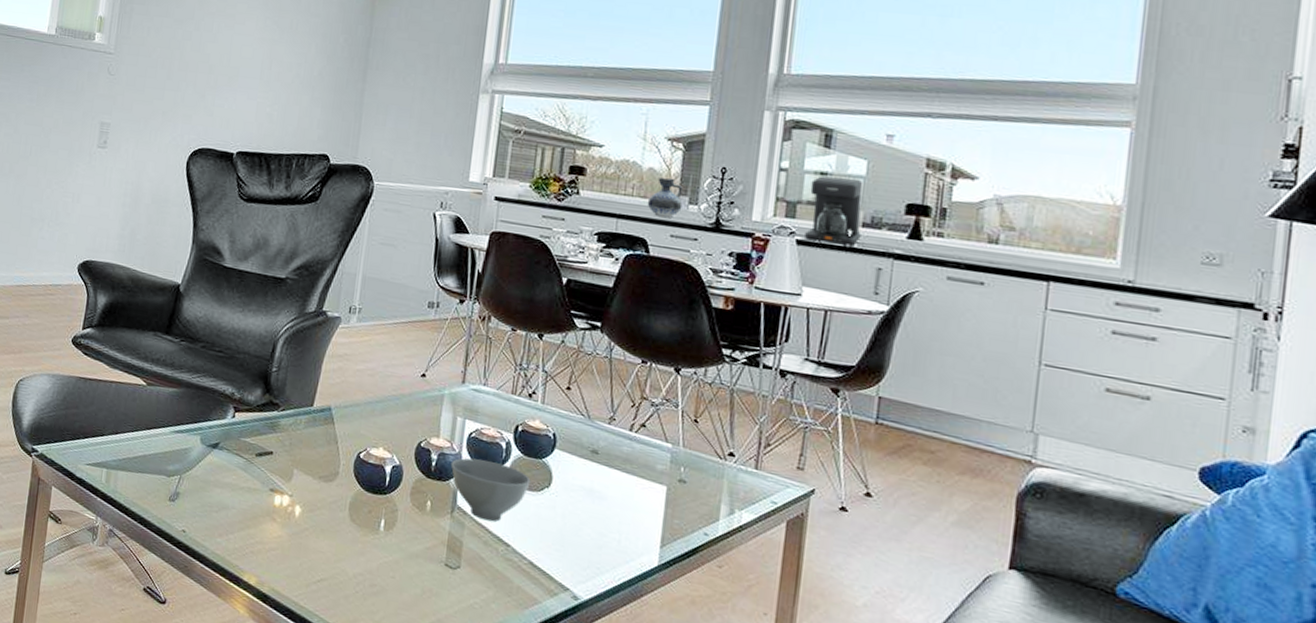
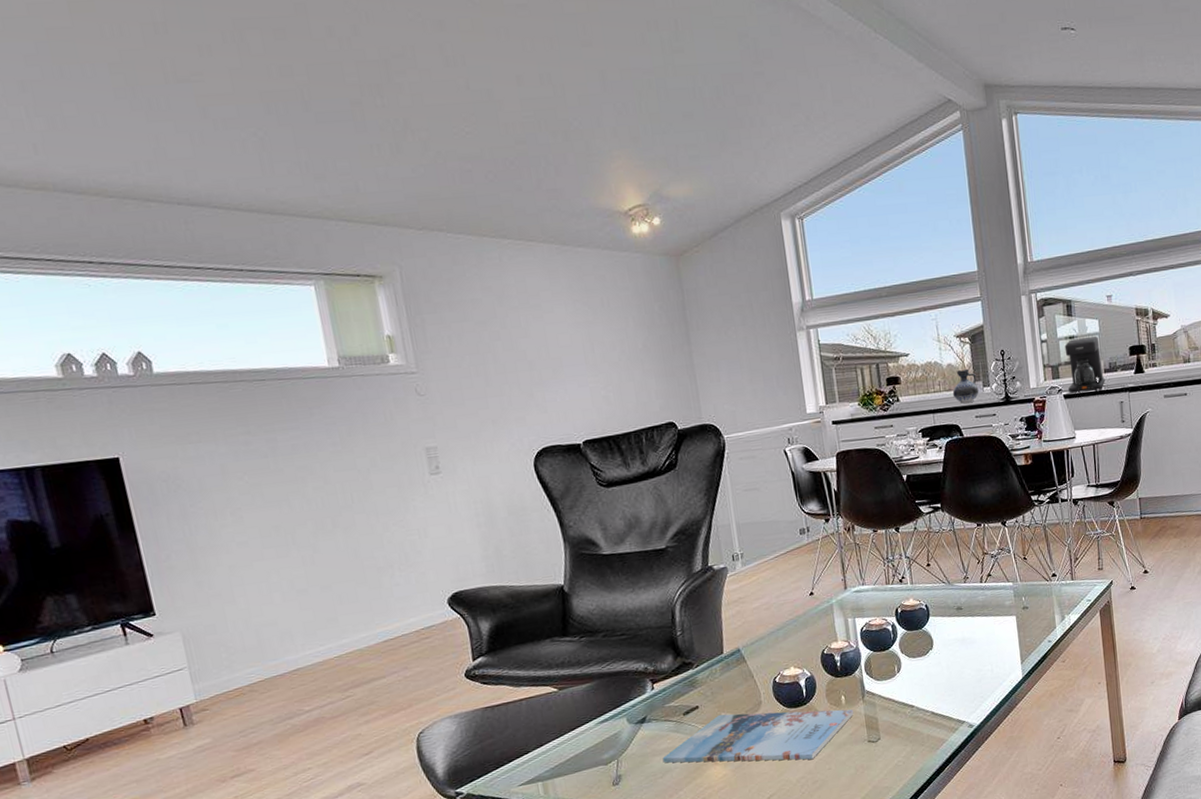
magazine: none [222,469,438,558] -> present [662,709,854,763]
bowl: present [450,458,531,521] -> none [852,643,918,694]

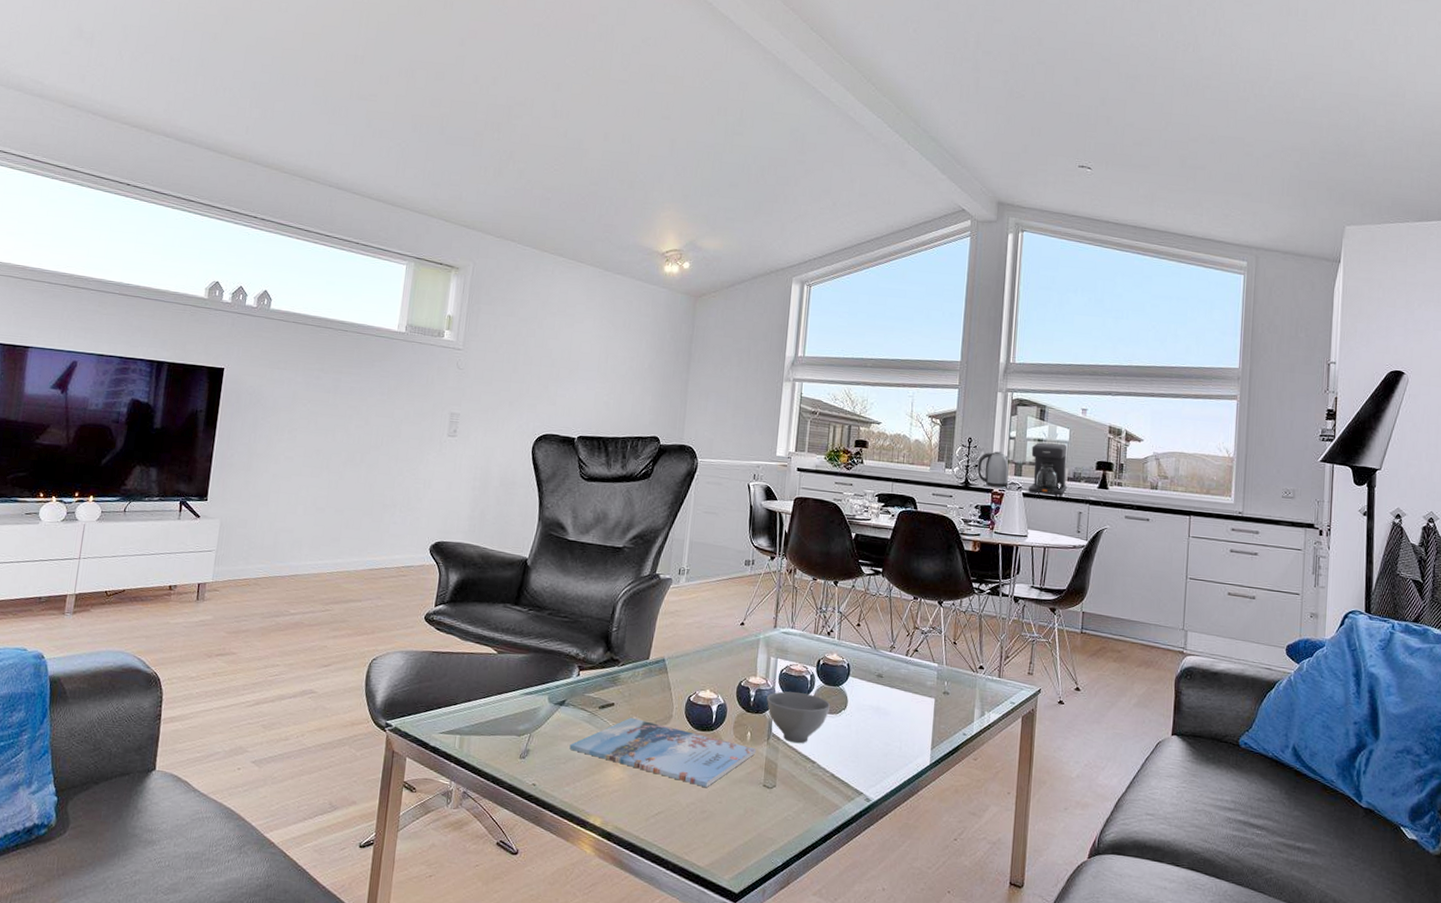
bowl: none [852,643,918,694] -> present [766,691,831,743]
ceramic jug: present [952,368,979,403] -> none [914,447,941,480]
kettle: none [1014,357,1049,396] -> present [977,451,1010,488]

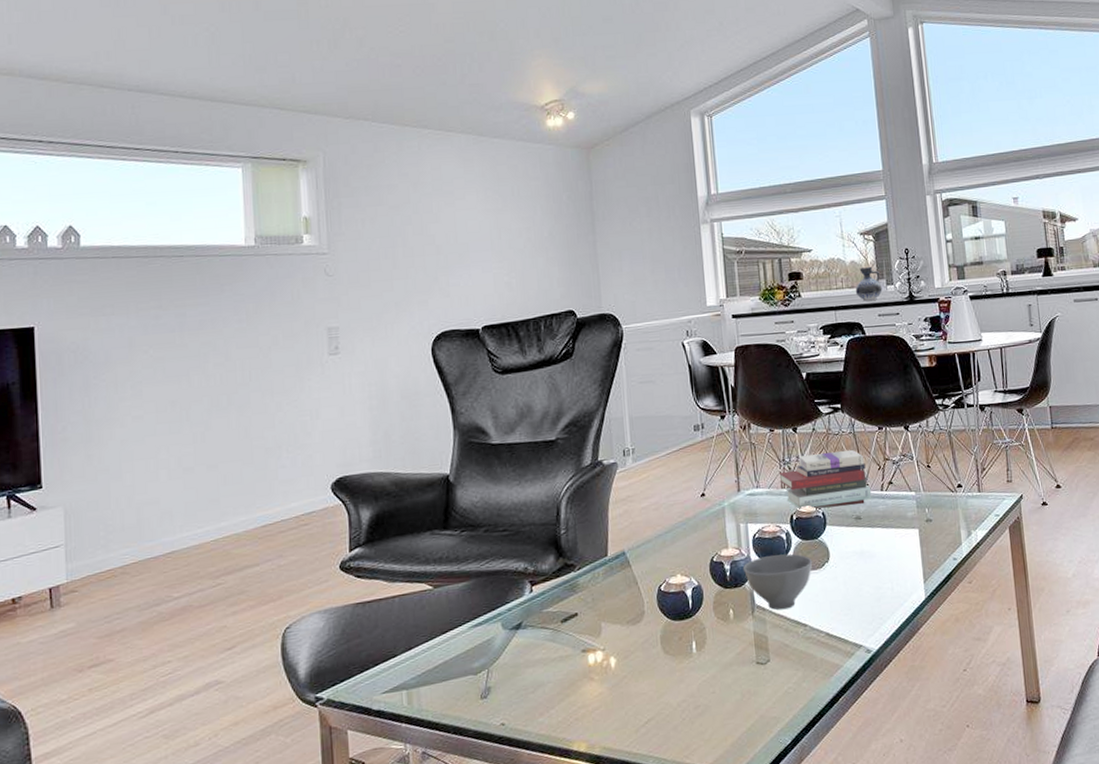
magazine: present [569,717,757,787] -> none [535,623,743,681]
books: none [813,608,897,665] -> present [779,449,872,510]
ceramic jug: none [914,447,941,480] -> present [855,266,883,301]
kettle: present [977,451,1010,488] -> none [919,257,954,296]
coffee maker: present [1028,442,1068,496] -> none [970,237,1012,294]

